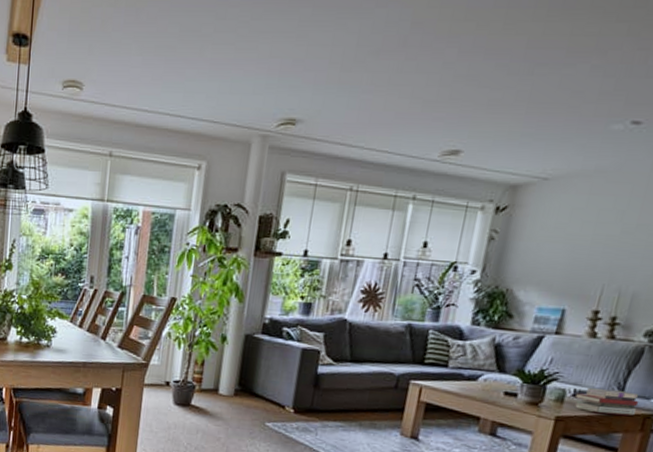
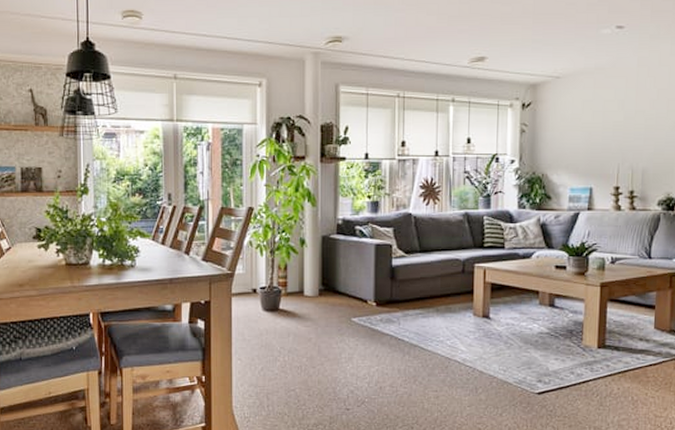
books: present [575,387,639,417] -> none [613,254,664,277]

